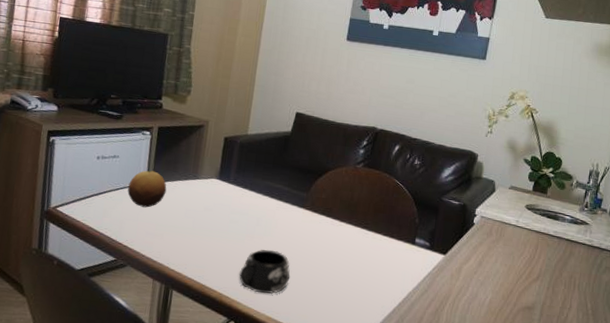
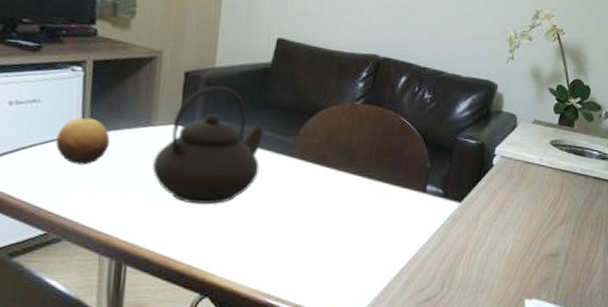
teapot: none [196,149,284,245] -> present [152,86,265,205]
mug: present [238,249,290,294] -> none [211,208,277,262]

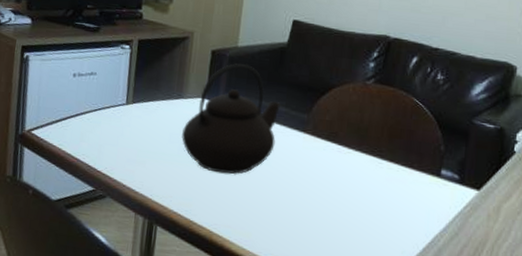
fruit: present [56,117,110,166] -> none [106,89,149,131]

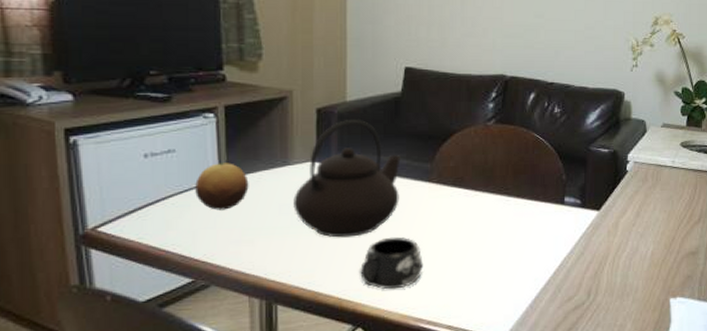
fruit: none [106,89,149,131] -> present [195,163,249,210]
mug: none [230,180,291,234] -> present [359,236,423,290]

